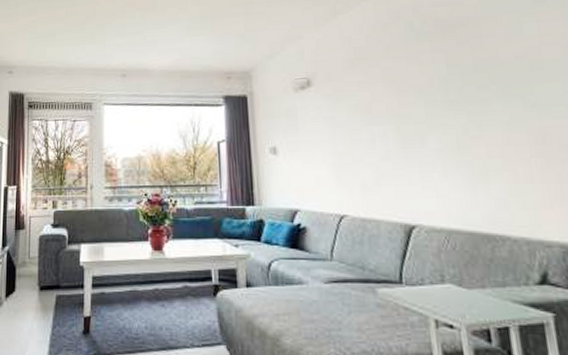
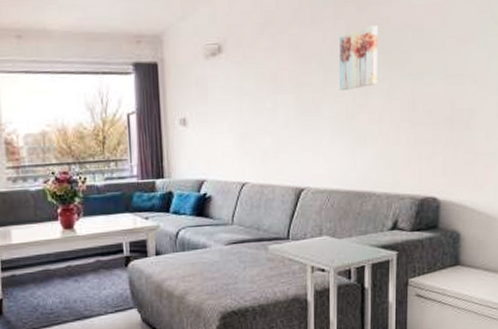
wall art: none [440,57,493,123] -> present [339,25,378,92]

